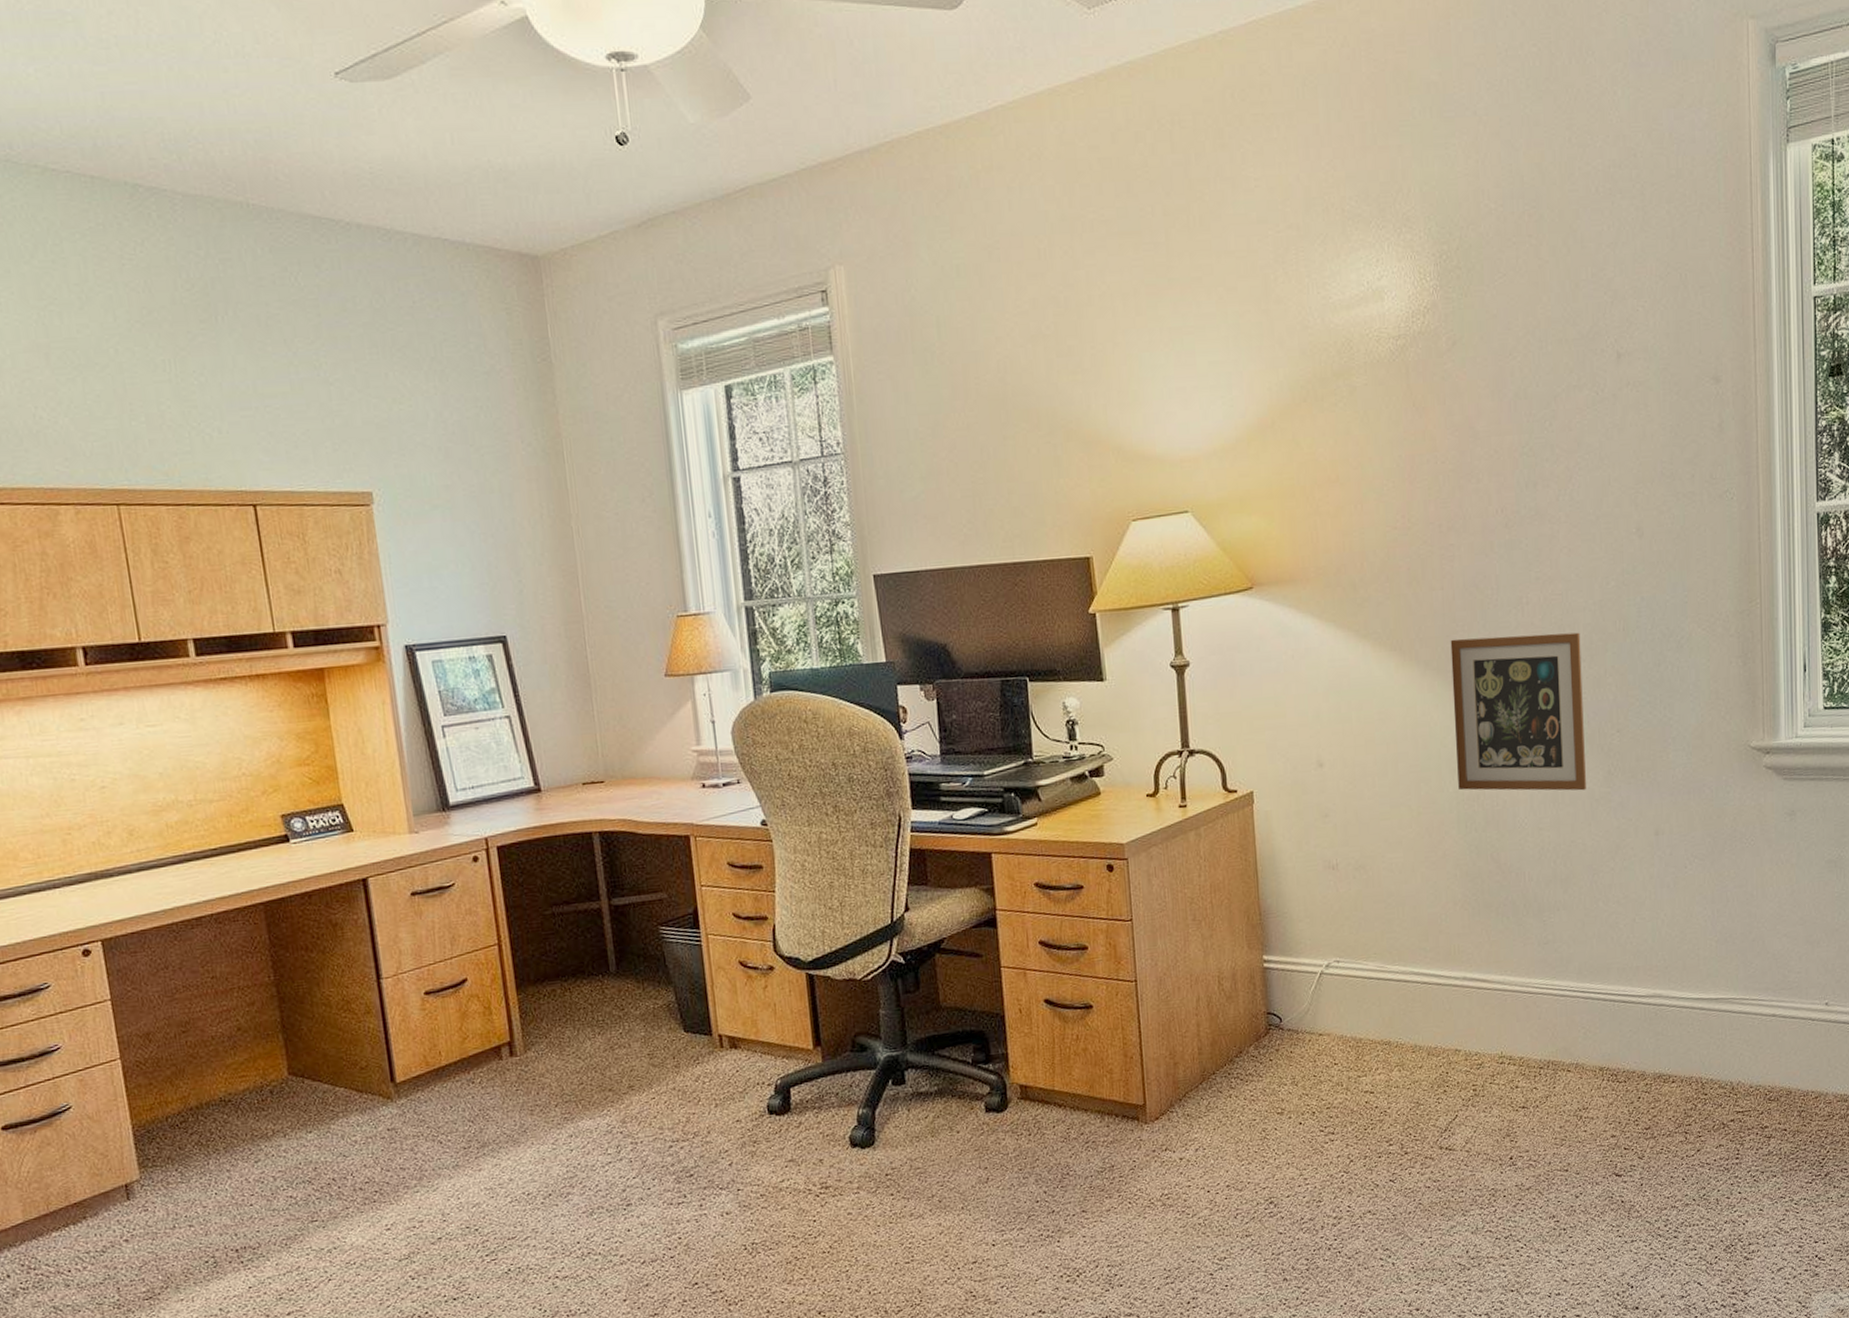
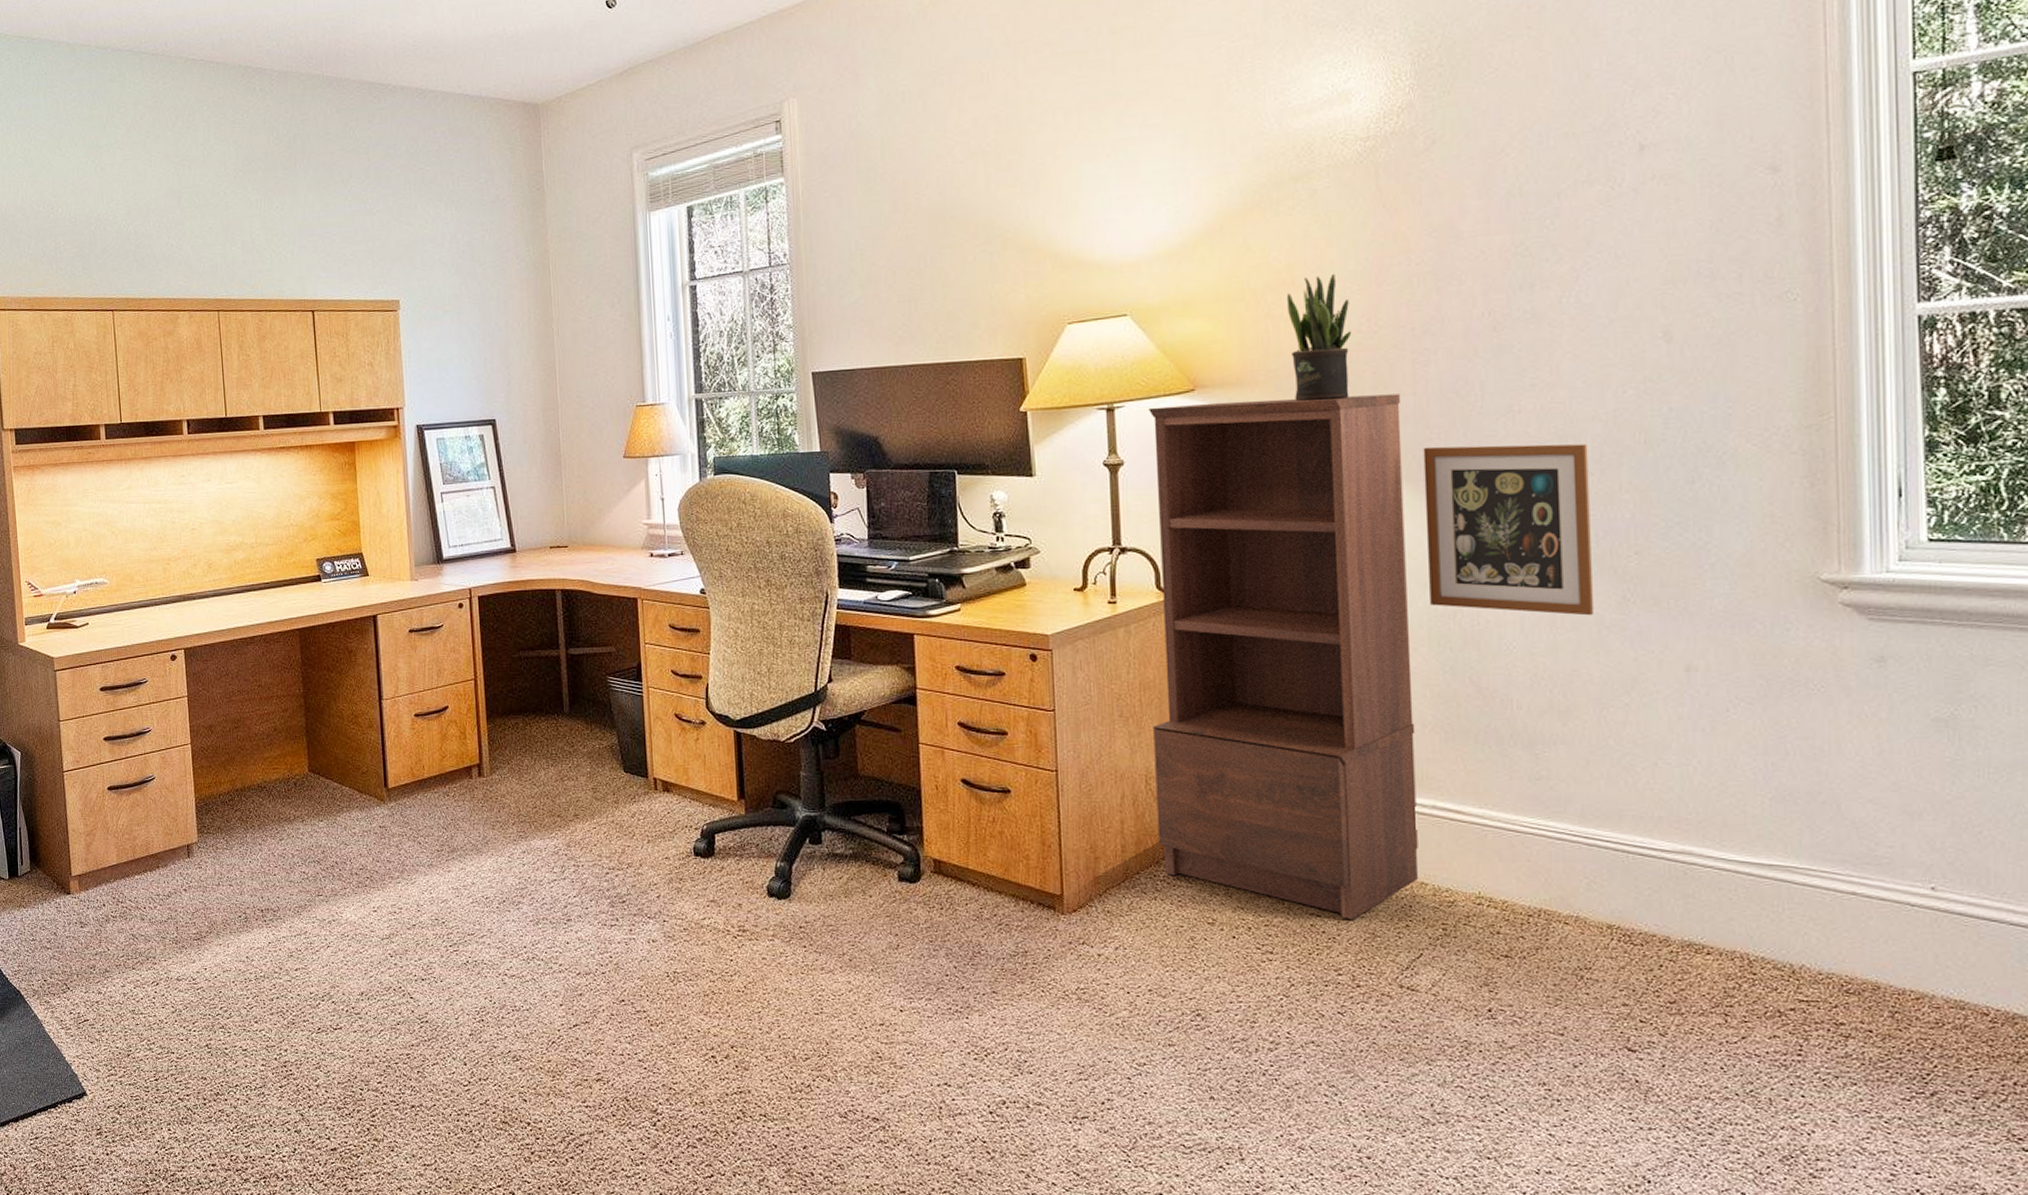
shelving unit: none [1211,588,1452,1092] -> present [1149,394,1418,919]
potted plant: none [1332,470,1389,597] -> present [1286,273,1352,401]

